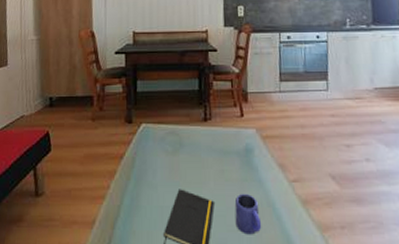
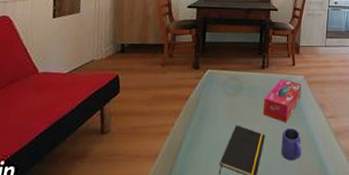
tissue box: none [209,134,255,186] -> present [262,79,301,122]

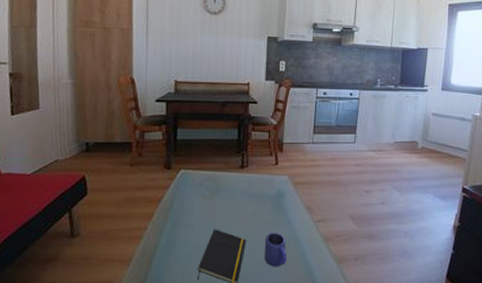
tissue box: present [262,79,301,122] -> none [243,180,286,226]

